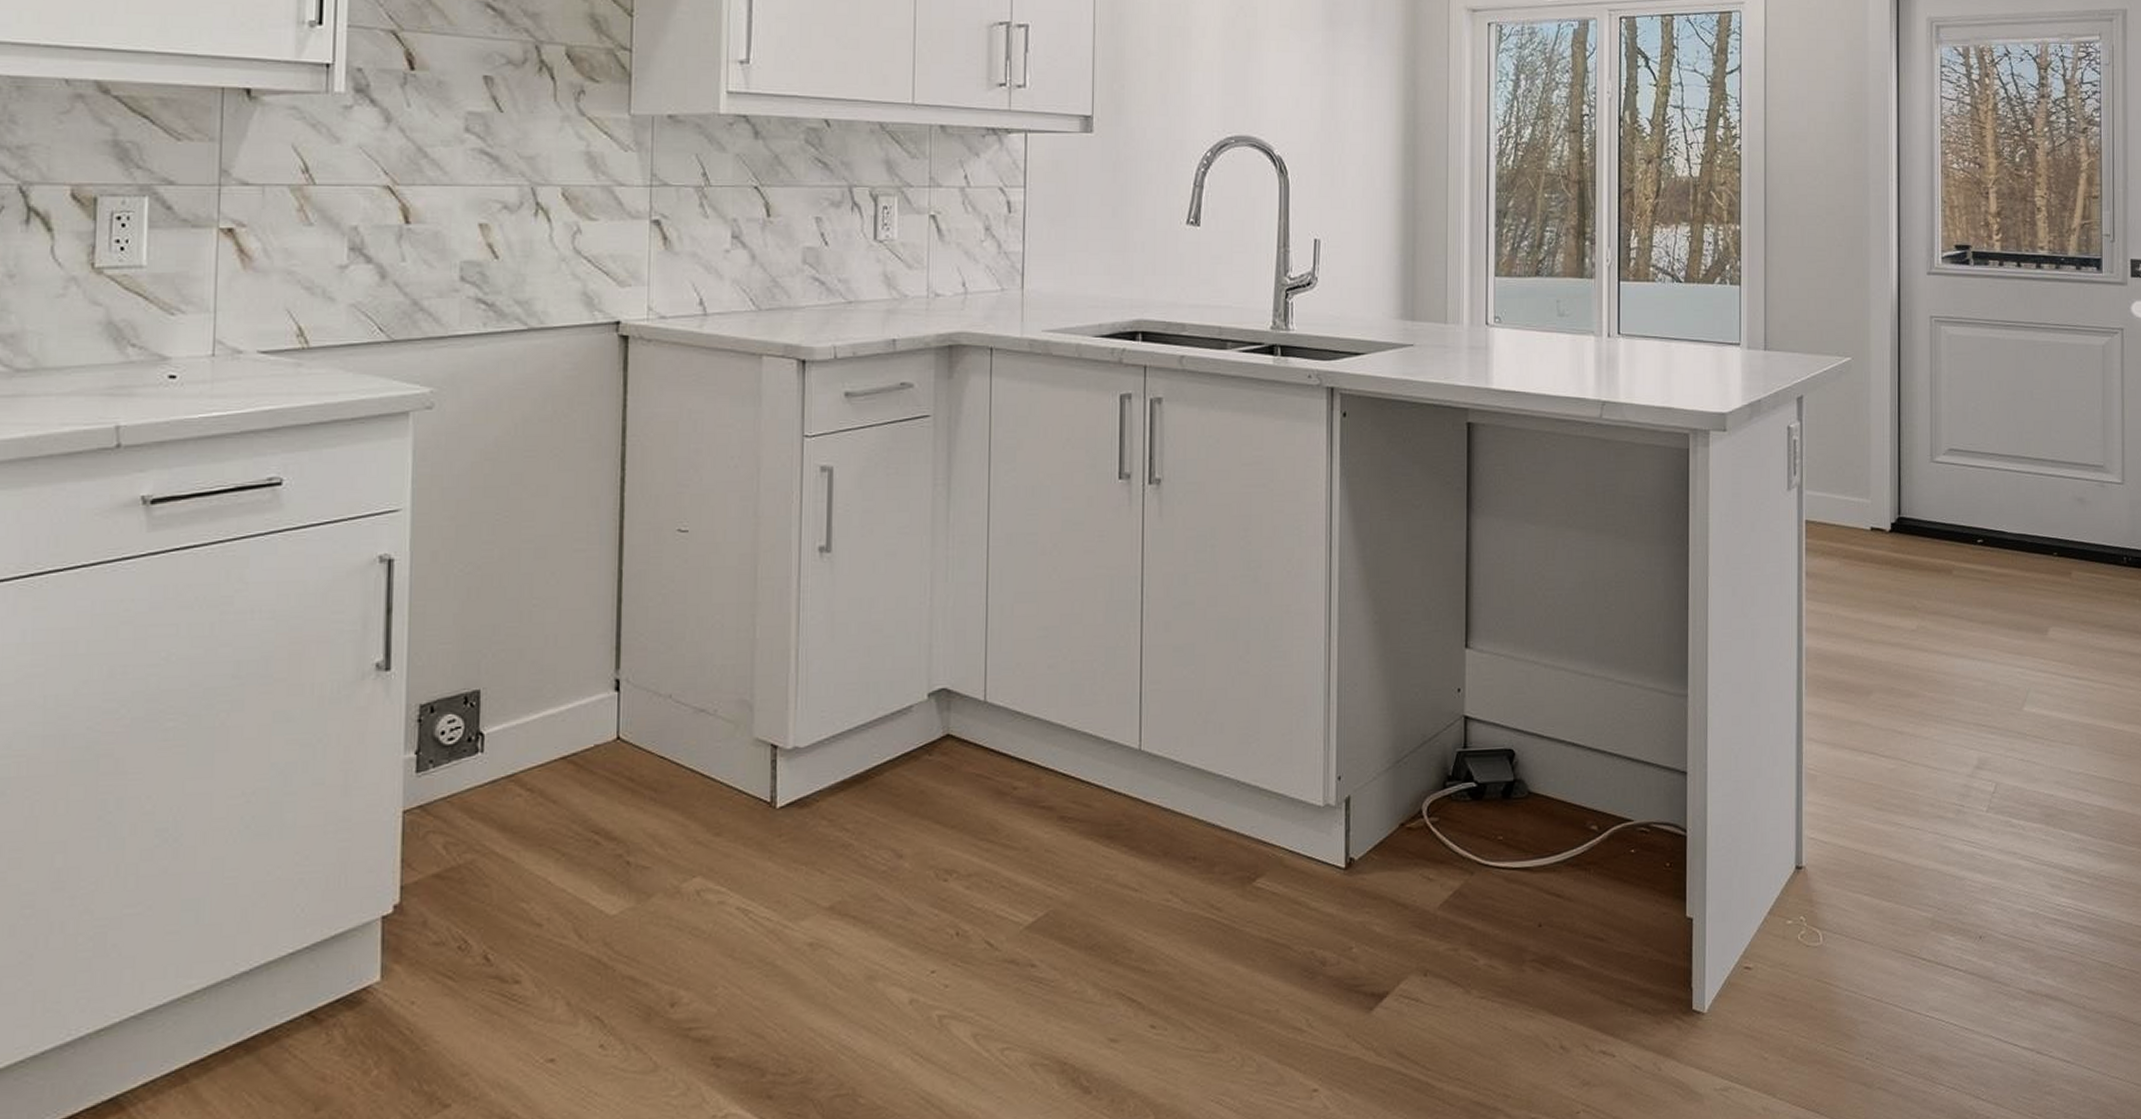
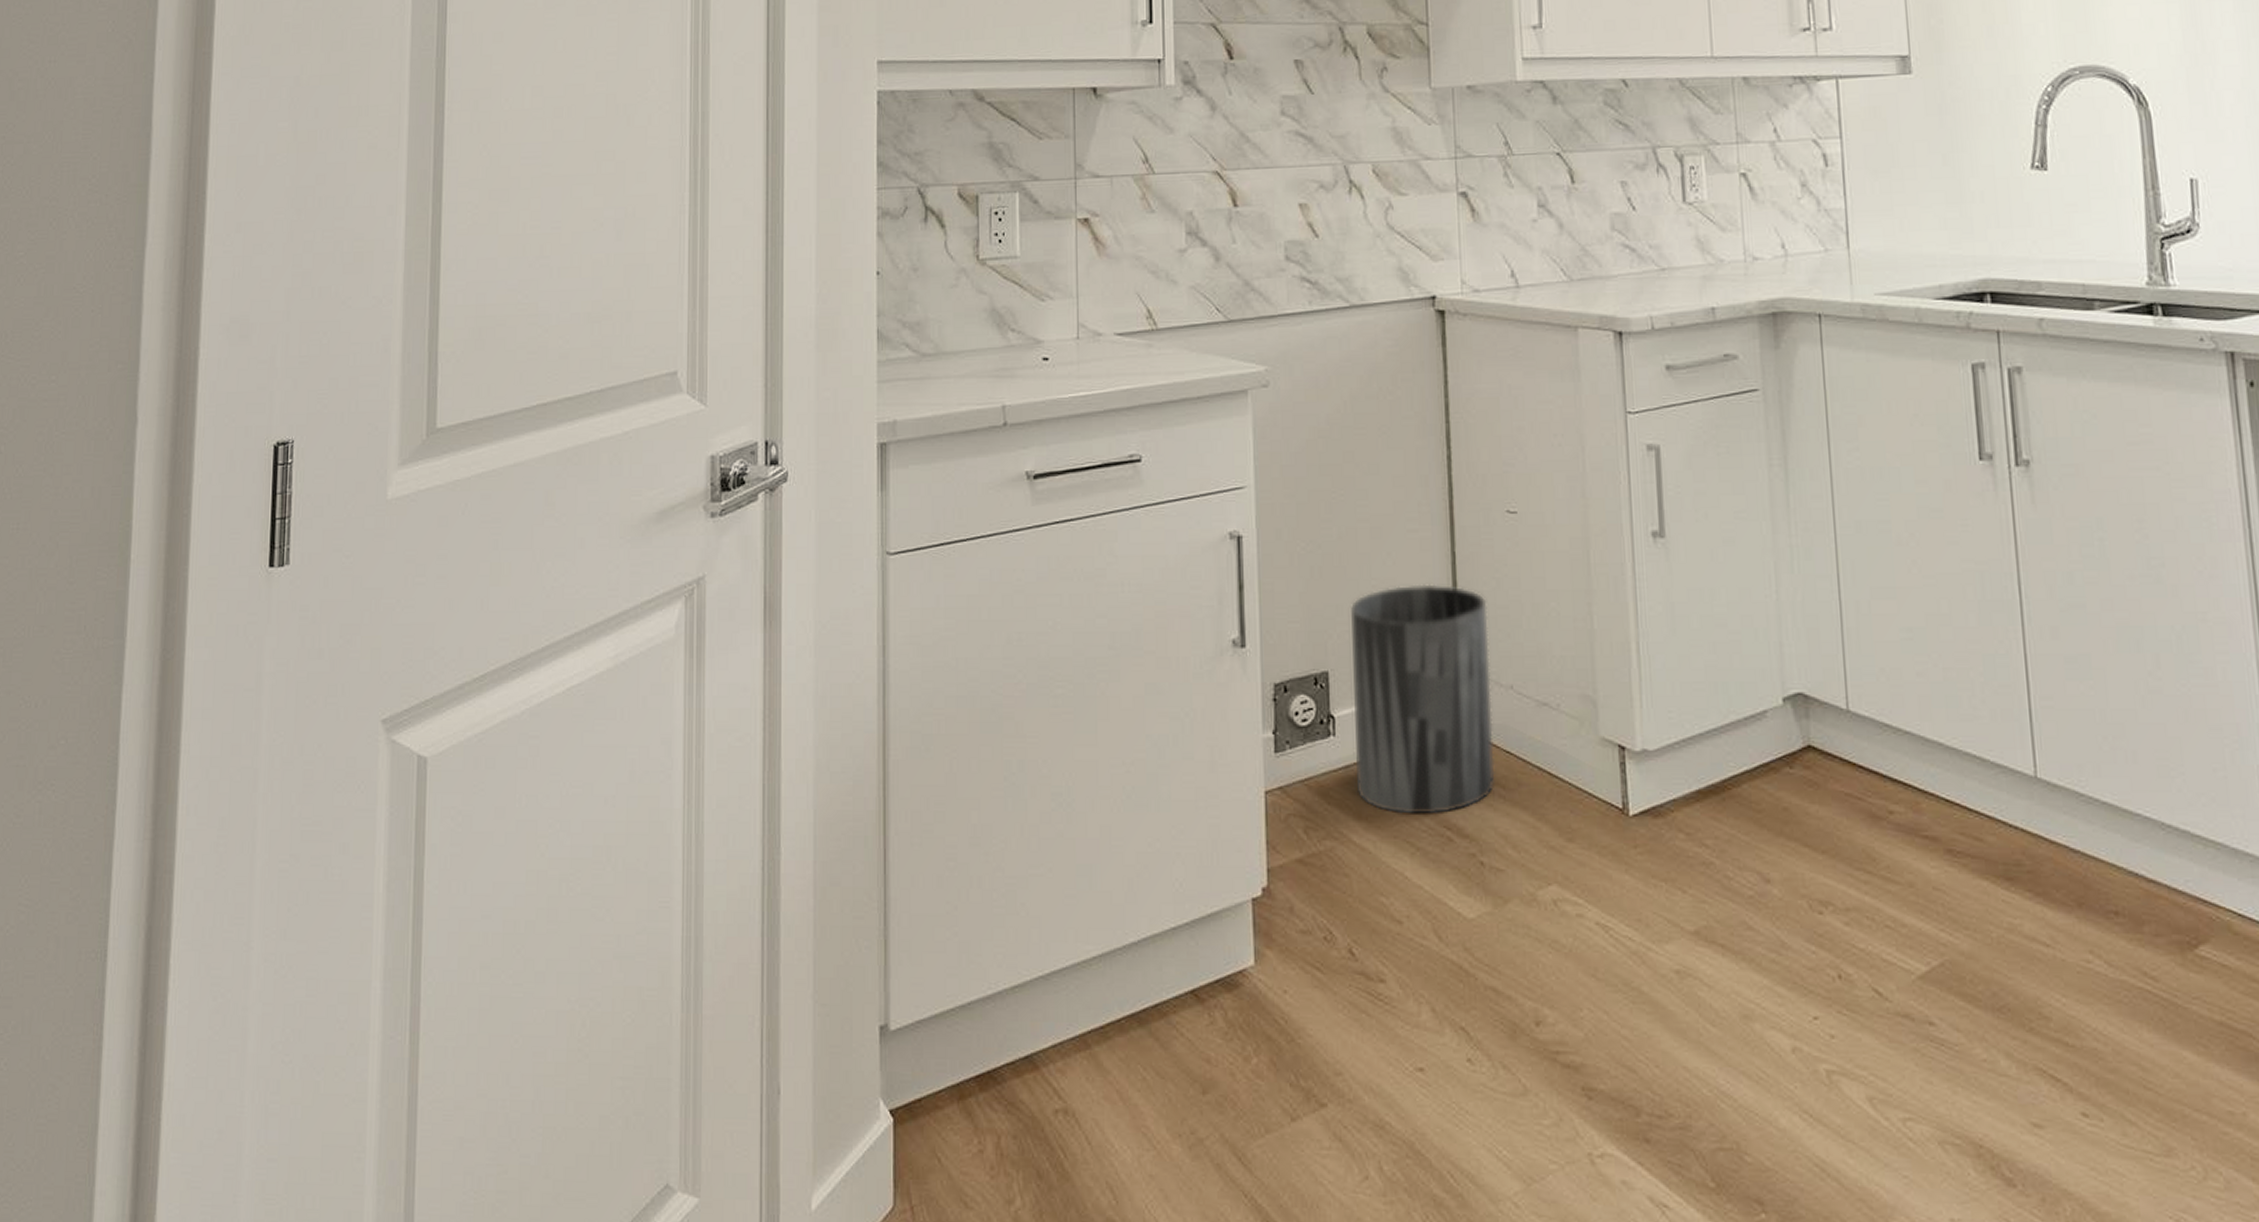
trash can: none [502,601,652,823] -> present [1349,584,1495,815]

